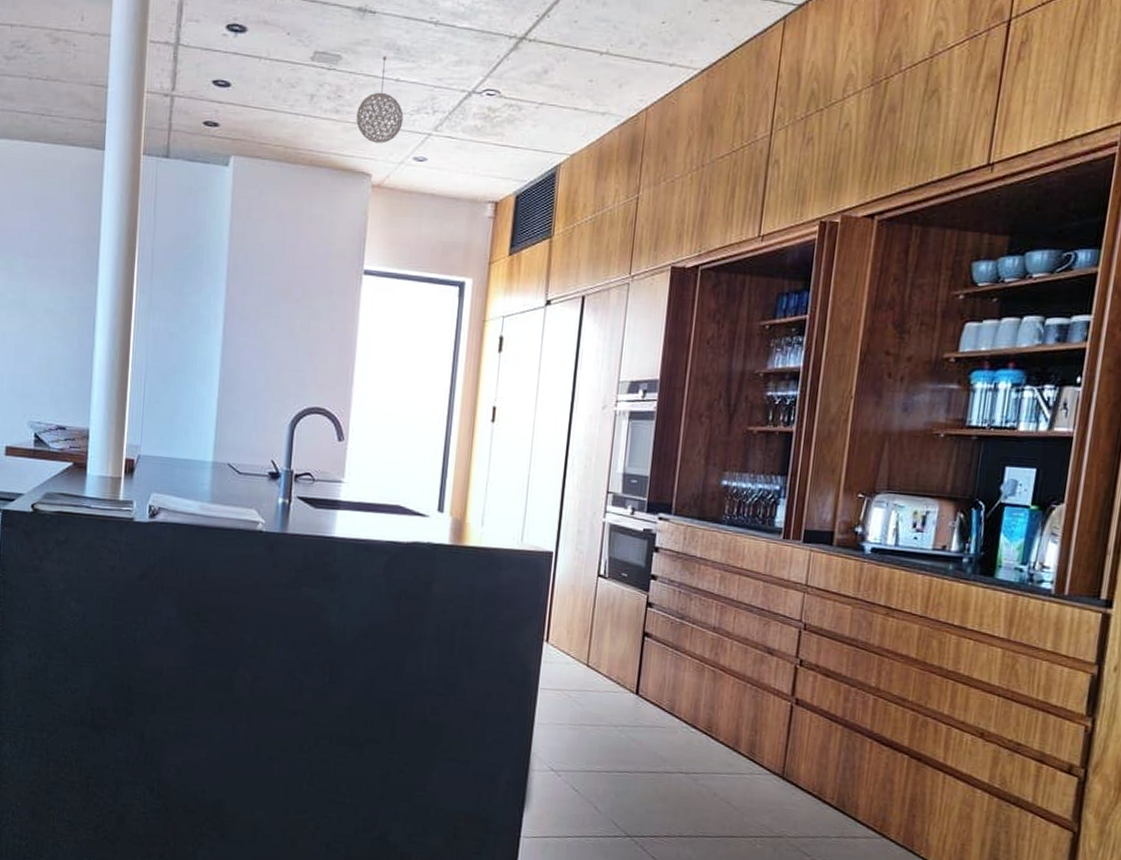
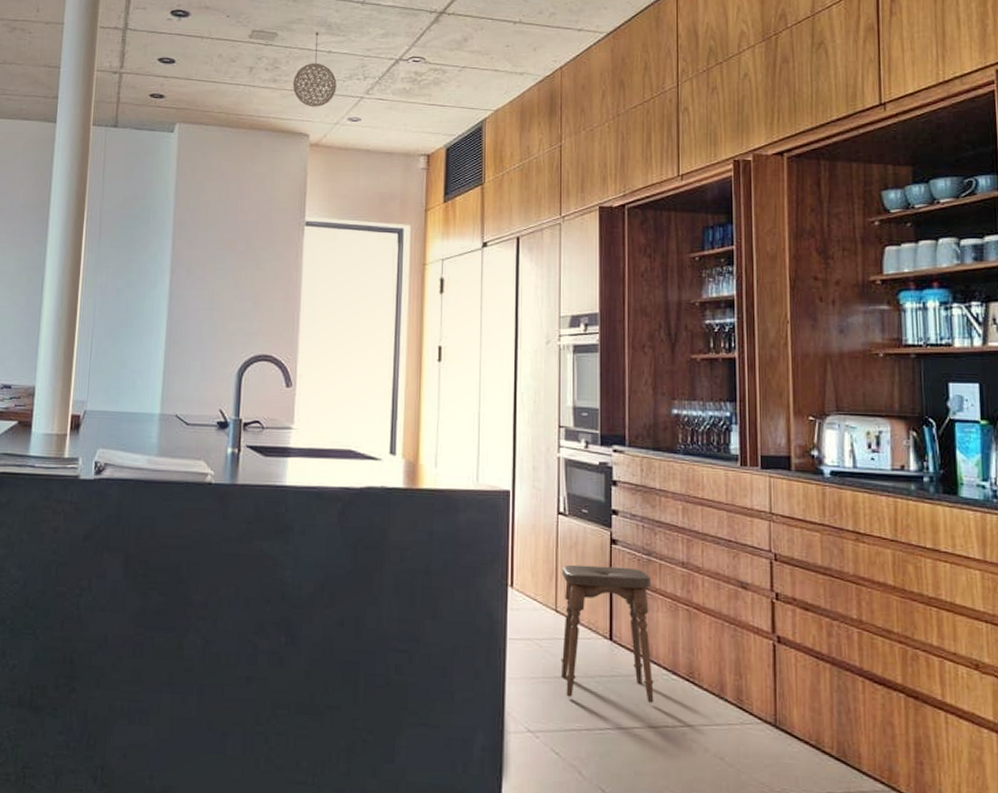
stool: none [586,624,681,752] -> present [560,564,654,703]

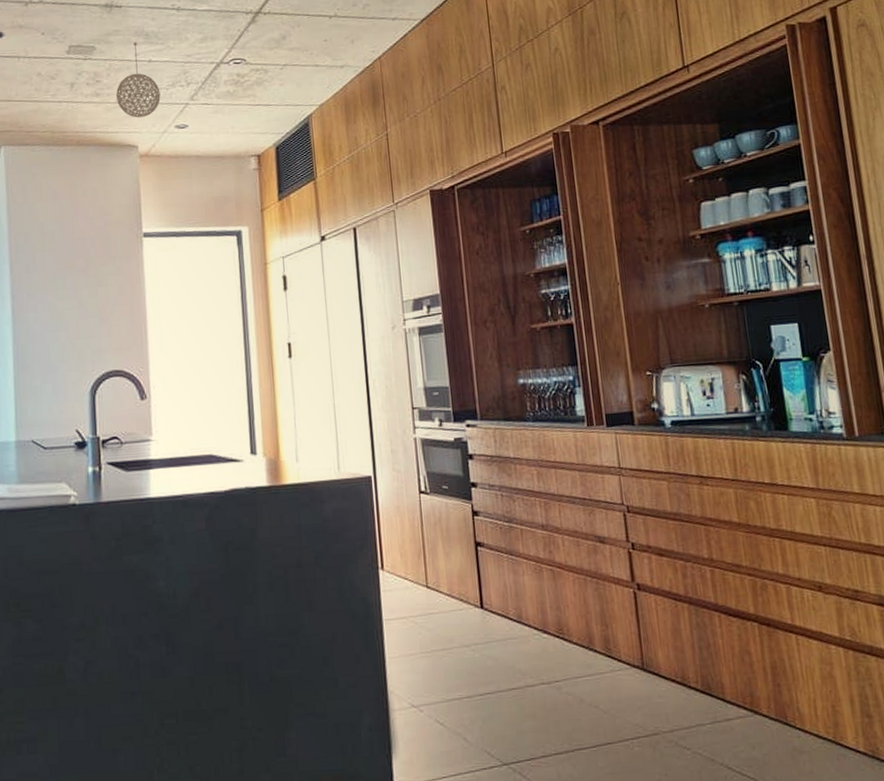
stool: present [560,564,654,703] -> none [429,536,529,668]

